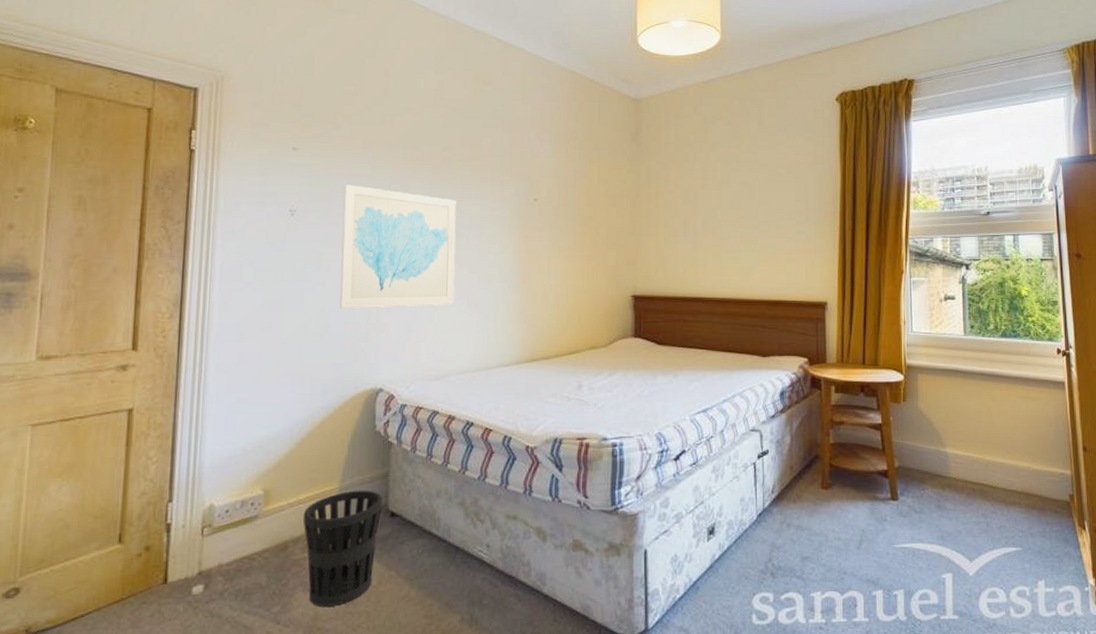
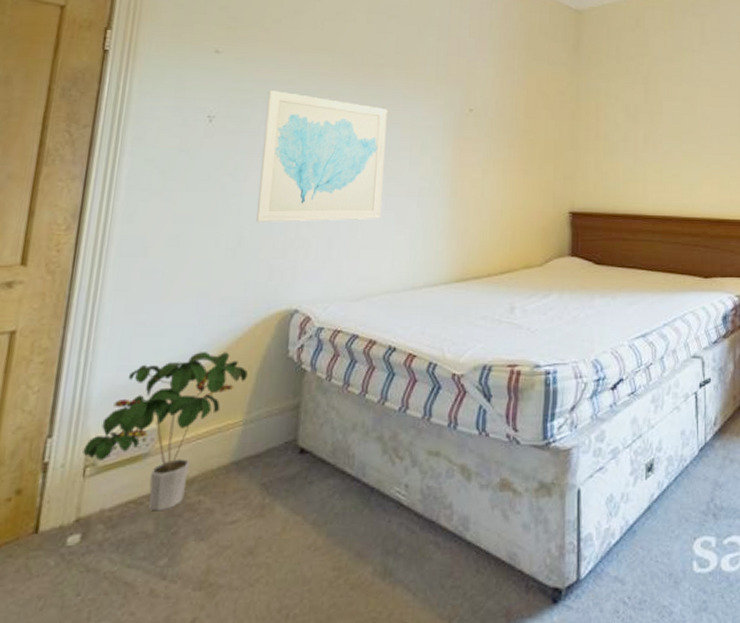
potted plant: none [200,427,341,566] -> present [83,352,249,512]
wastebasket: present [303,490,383,606] -> none [200,423,293,558]

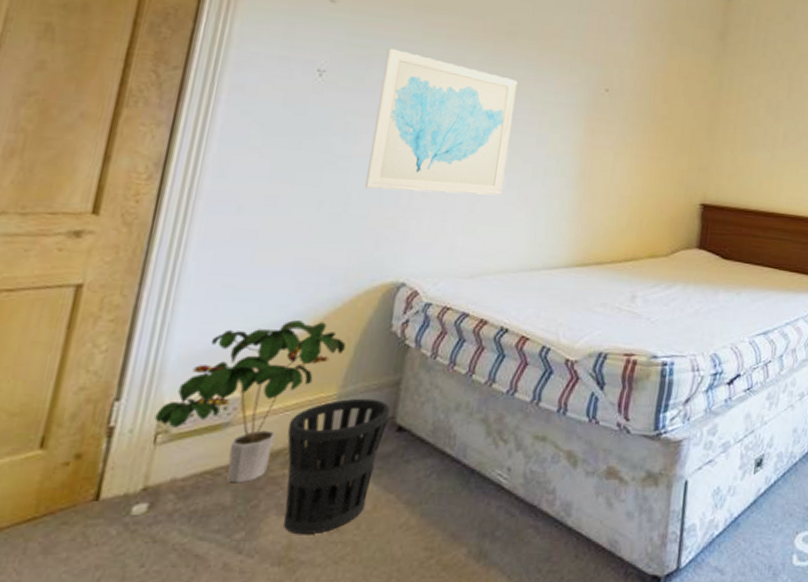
wastebasket: none [200,423,293,558] -> present [283,398,391,533]

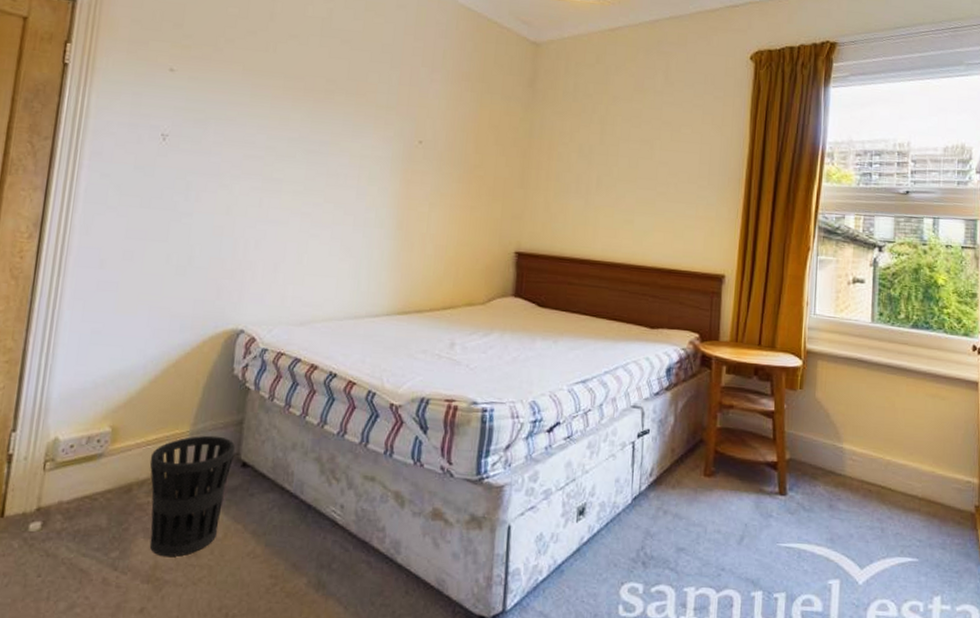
potted plant: present [154,320,347,484] -> none [43,363,196,508]
wall art: present [365,48,518,196] -> none [206,111,337,247]

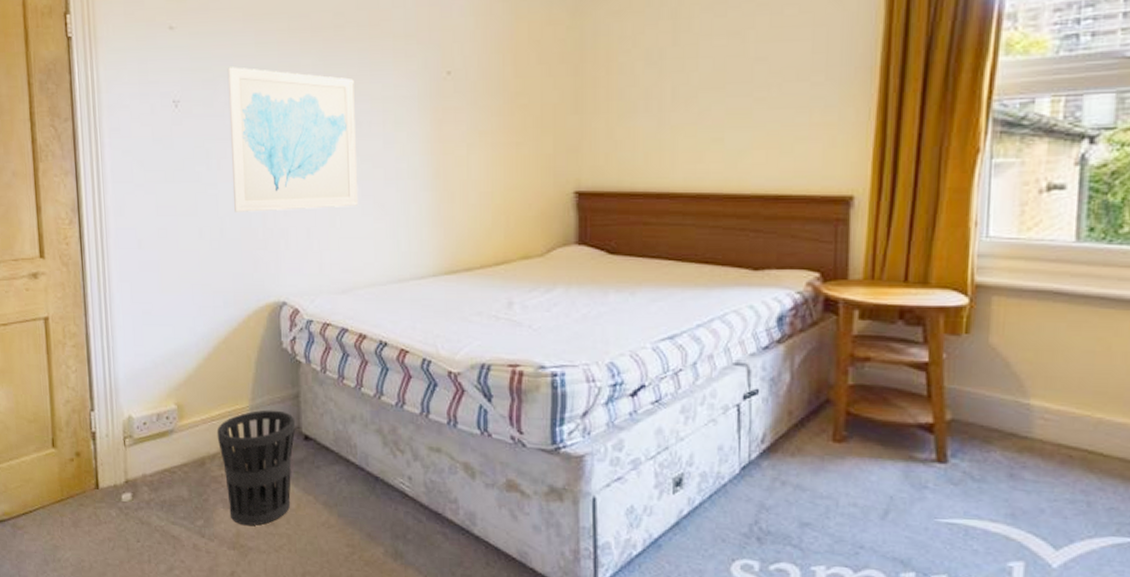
wall art: none [206,111,337,247] -> present [227,67,359,212]

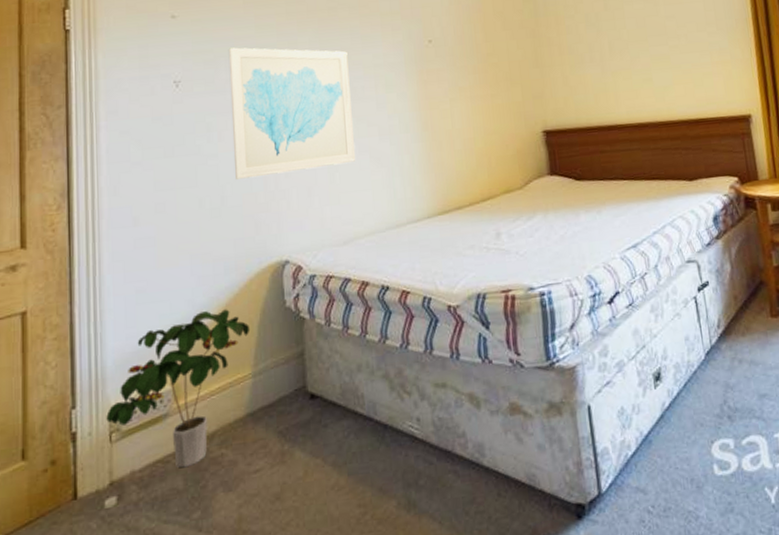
potted plant: none [120,341,248,481] -> present [106,309,251,468]
wastebasket: present [216,410,296,525] -> none [216,372,301,507]

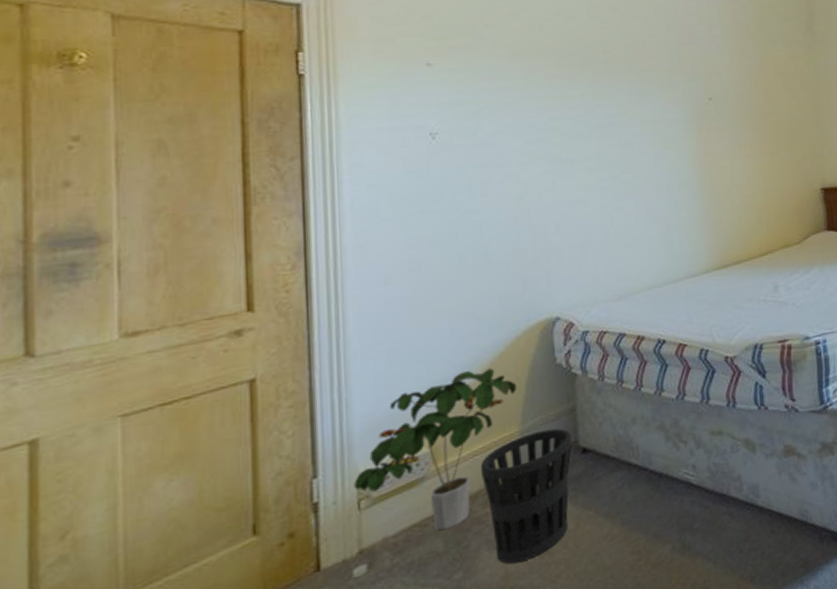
wastebasket: none [216,372,301,507] -> present [480,428,573,564]
wall art: present [228,47,356,179] -> none [492,99,632,236]

